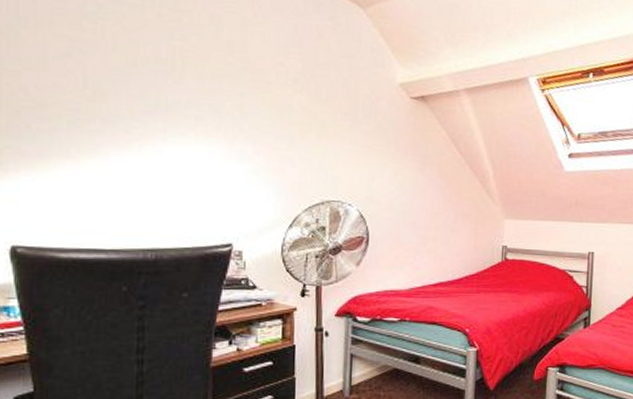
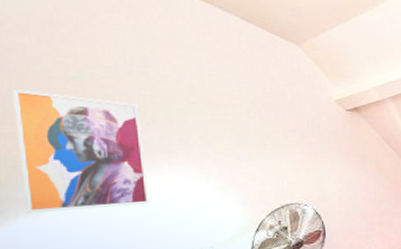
wall art: none [20,18,170,177] -> present [13,89,149,213]

